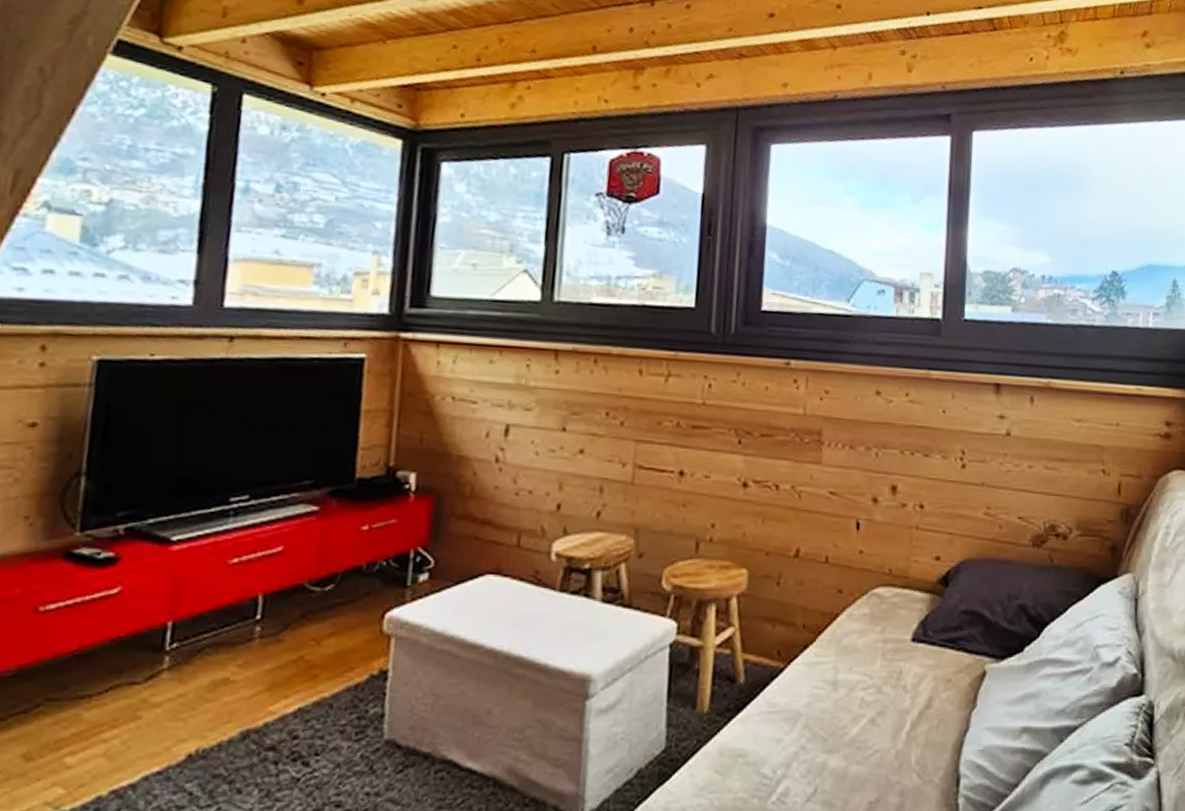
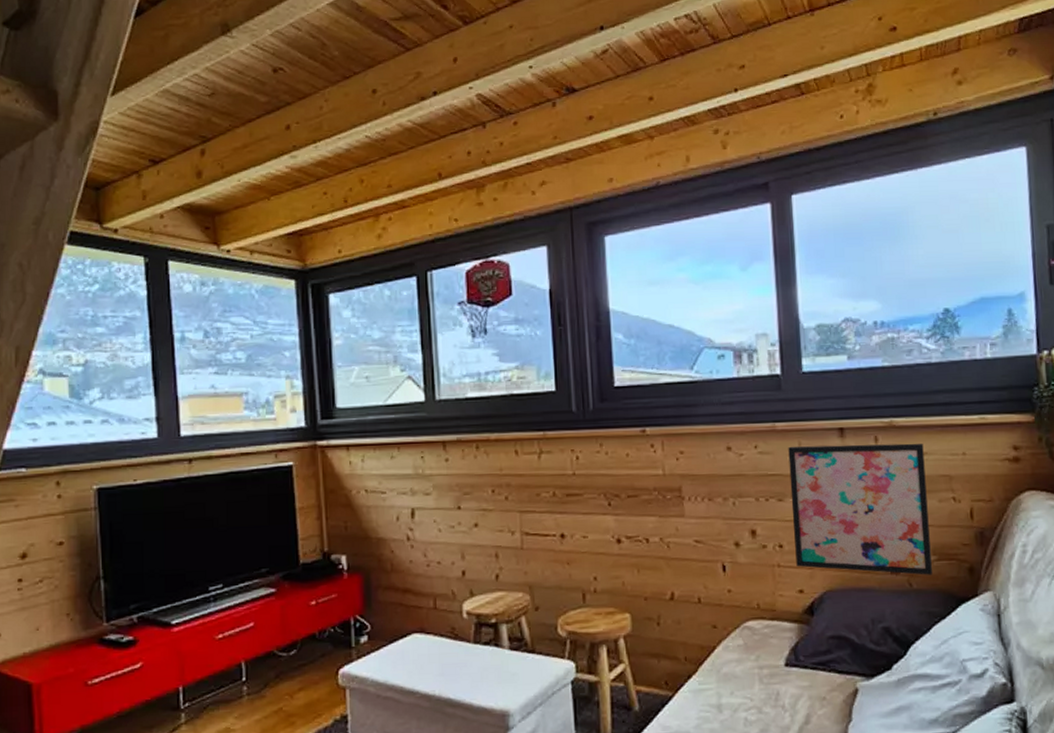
wall art: none [935,397,1078,551] -> present [788,443,932,575]

